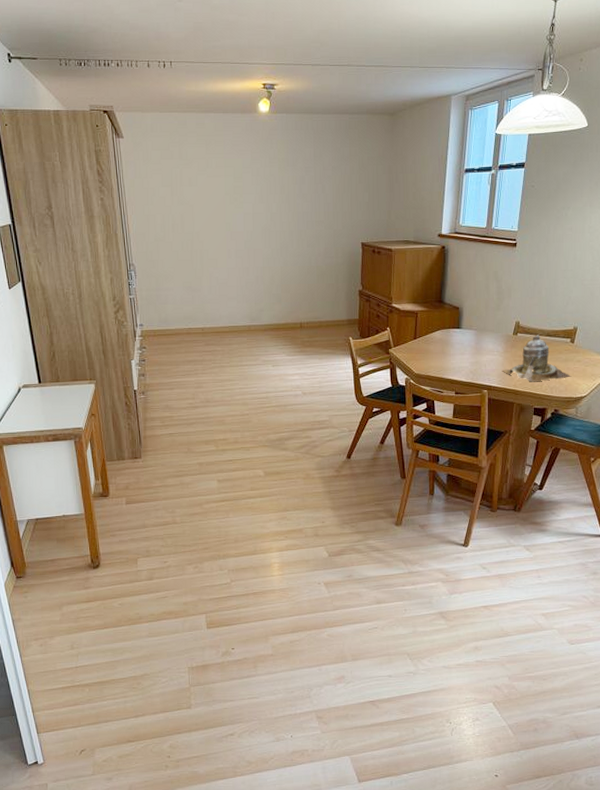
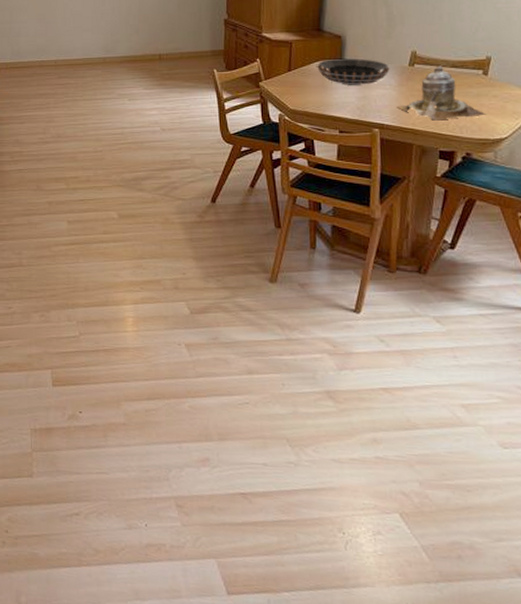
decorative bowl: none [437,327,498,352] -> present [316,58,390,85]

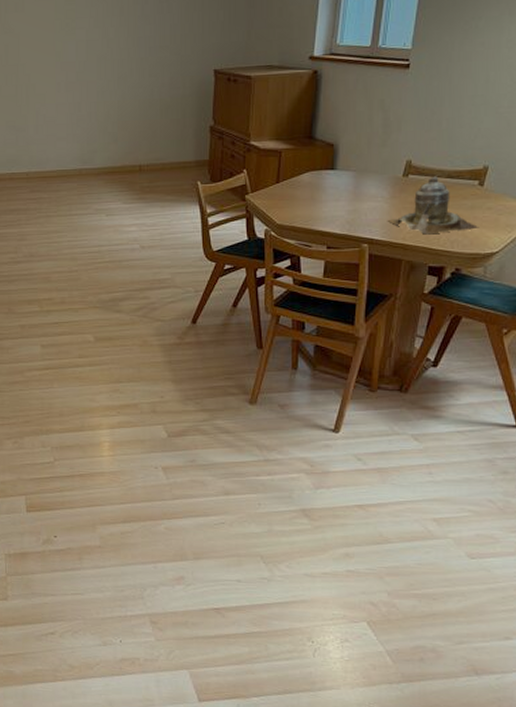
decorative bowl: present [316,58,390,85] -> none [306,168,383,198]

